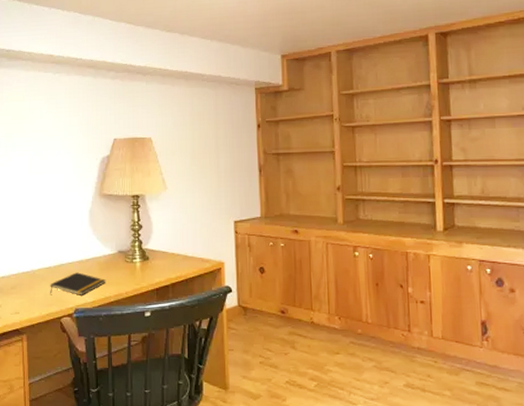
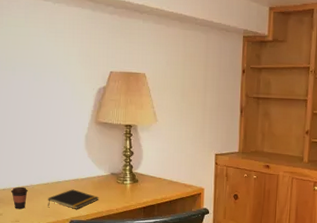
coffee cup: none [10,273,29,299] -> present [10,186,28,210]

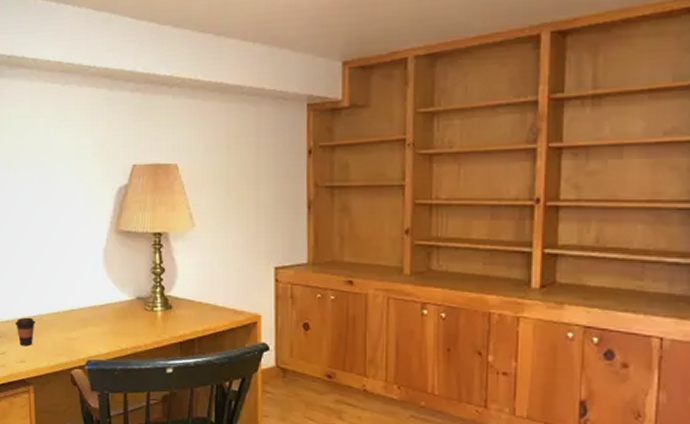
notepad: present [48,189,98,209] -> none [59,319,121,346]

